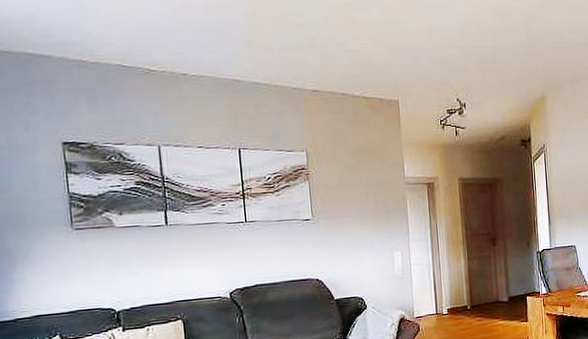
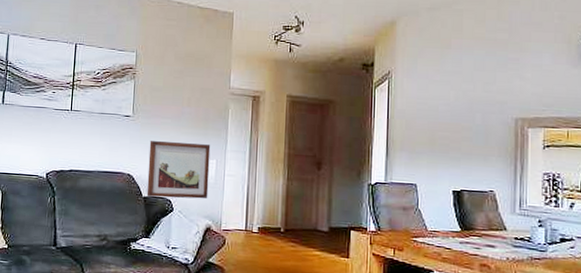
wall art: none [333,237,398,299] -> present [146,141,211,199]

